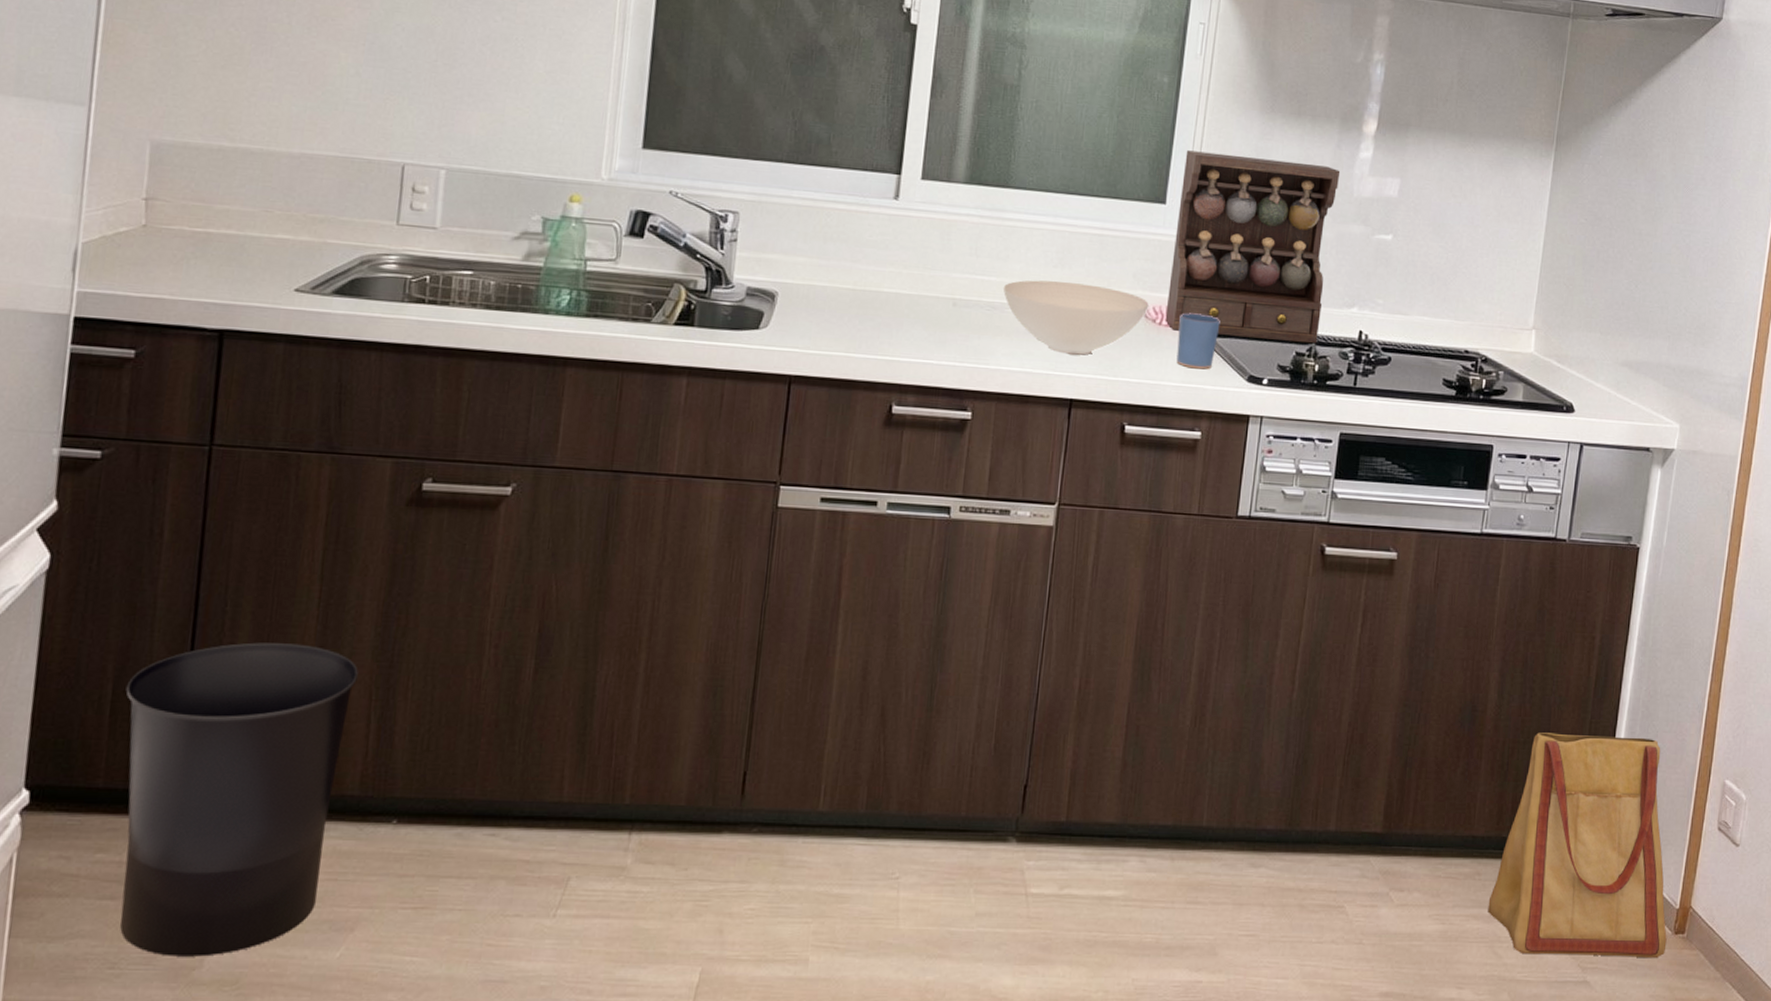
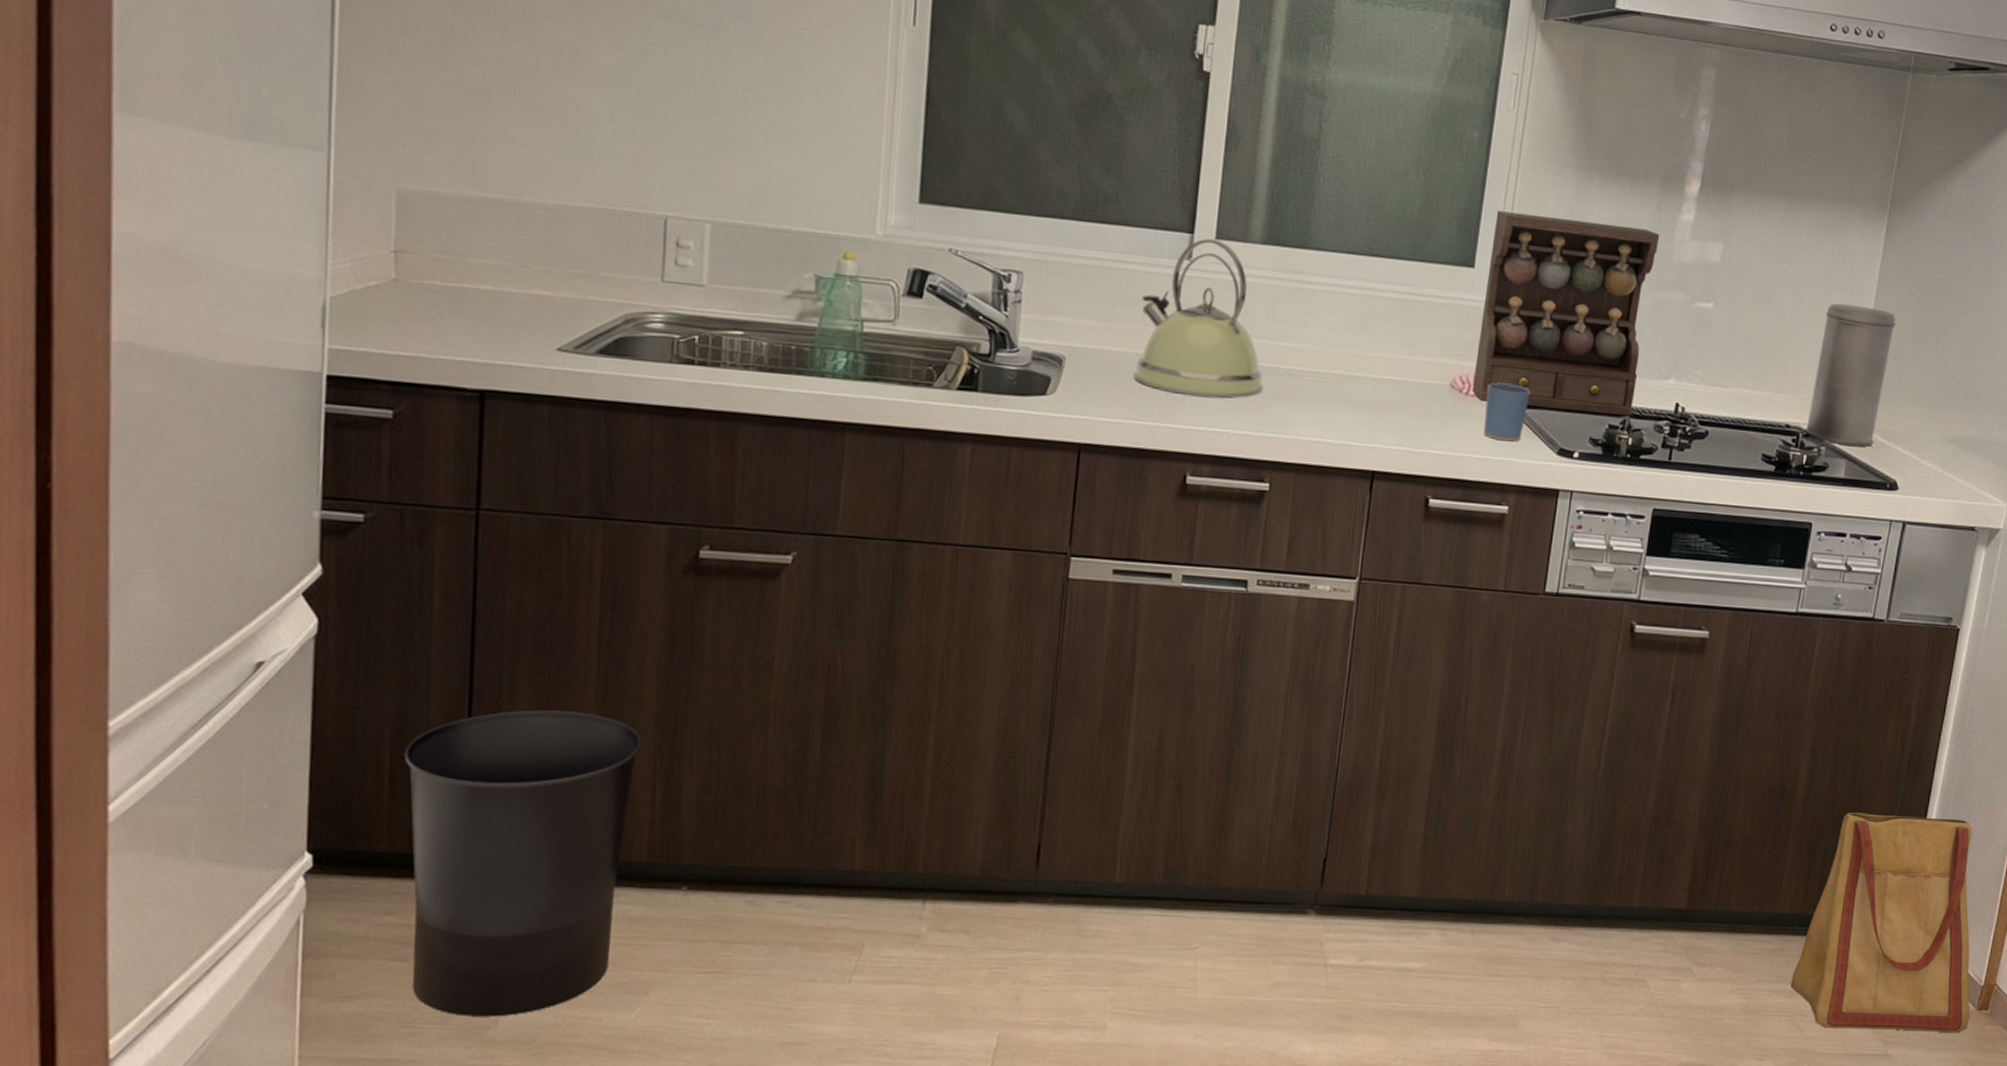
kettle: none [842,179,966,331] -> present [1133,238,1263,398]
bowl: present [1004,280,1149,355] -> none [1303,346,1455,426]
canister: none [1483,234,1566,371] -> present [1805,303,1896,447]

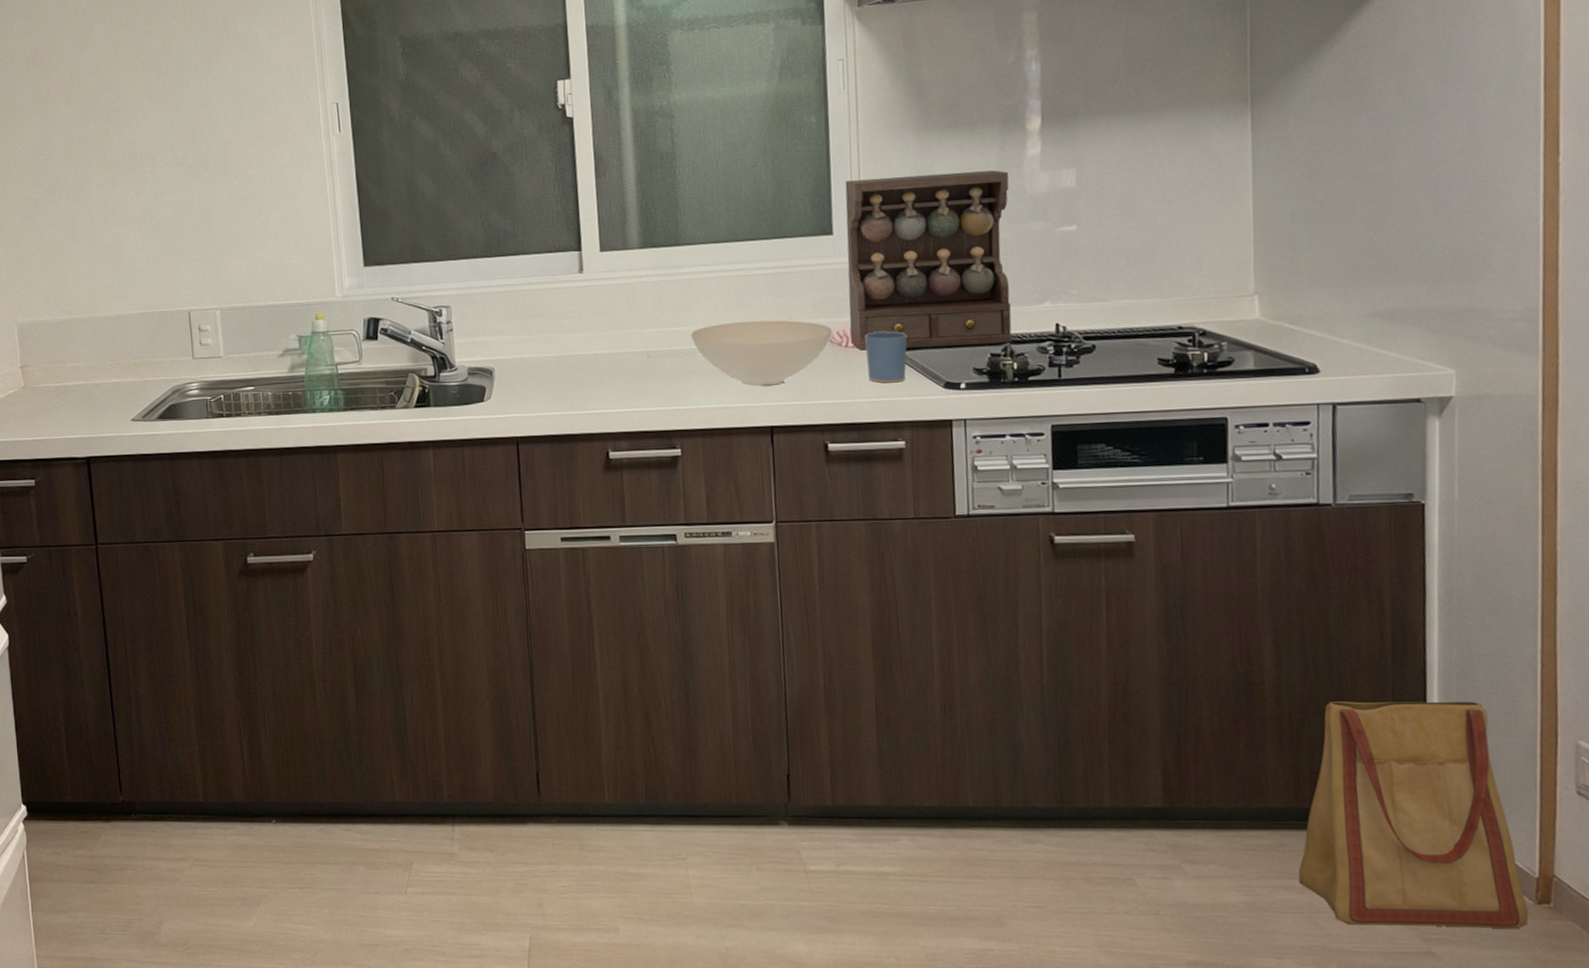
waste bin: present [404,710,641,1017] -> none [73,689,229,925]
kettle: present [1133,238,1263,398] -> none [547,252,661,385]
bowl: none [1303,346,1455,426] -> present [691,320,832,387]
canister: present [1805,303,1896,447] -> none [1200,200,1282,338]

